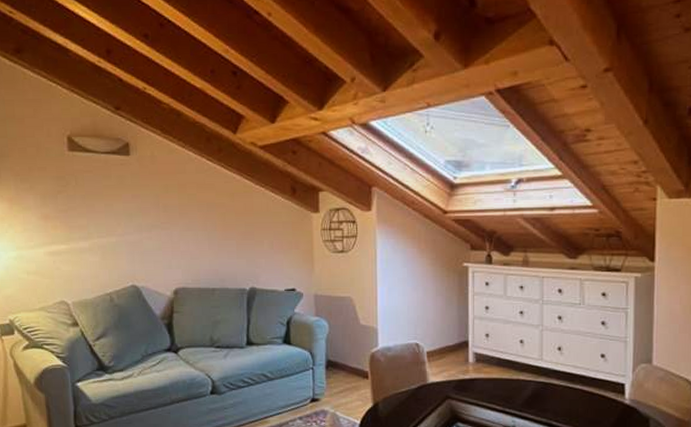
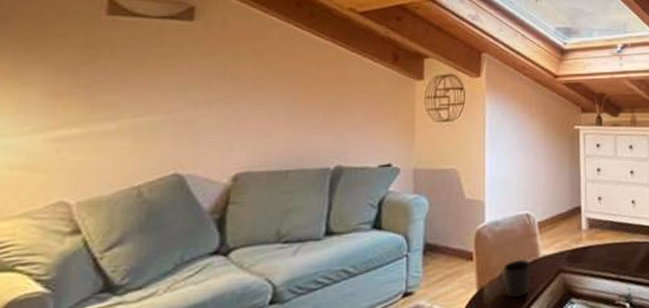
cup: none [391,384,421,414] -> present [498,259,532,298]

